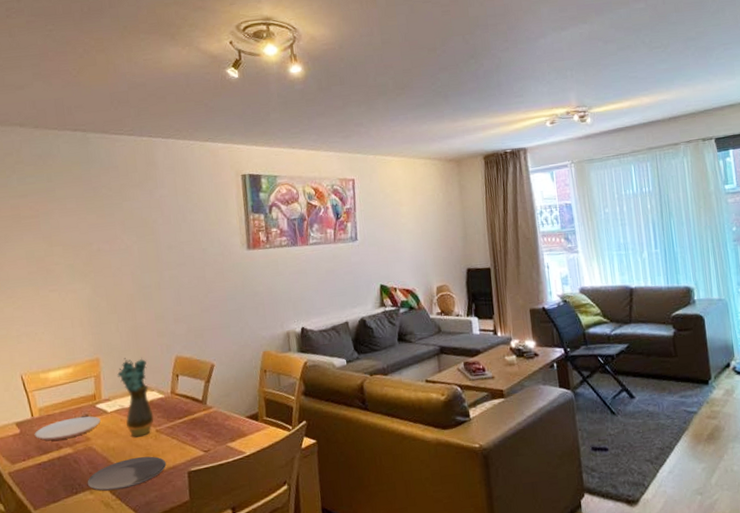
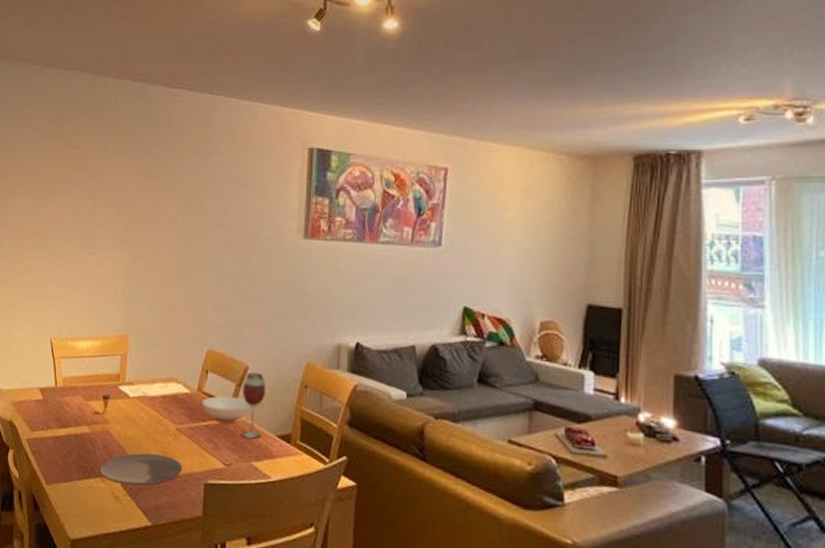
plate: present [34,416,101,441] -> none [55,395,121,417]
vase: present [117,357,154,438] -> none [144,340,176,432]
bowl: none [175,391,220,417] -> present [201,396,251,423]
wineglass: none [210,368,233,425] -> present [241,372,266,439]

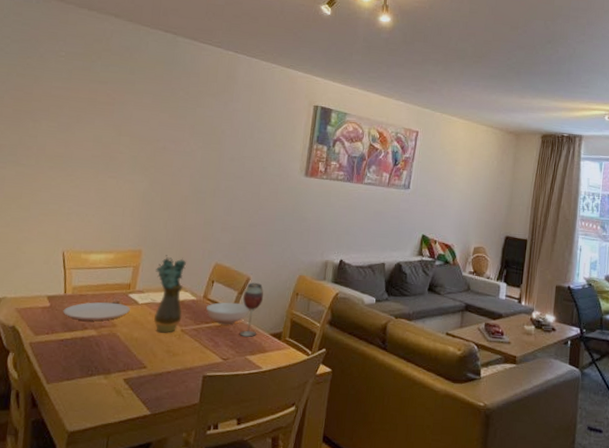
plate: none [55,395,121,417] -> present [63,302,130,321]
plate: present [100,453,183,486] -> none [103,352,184,381]
vase: none [144,340,176,432] -> present [153,255,186,333]

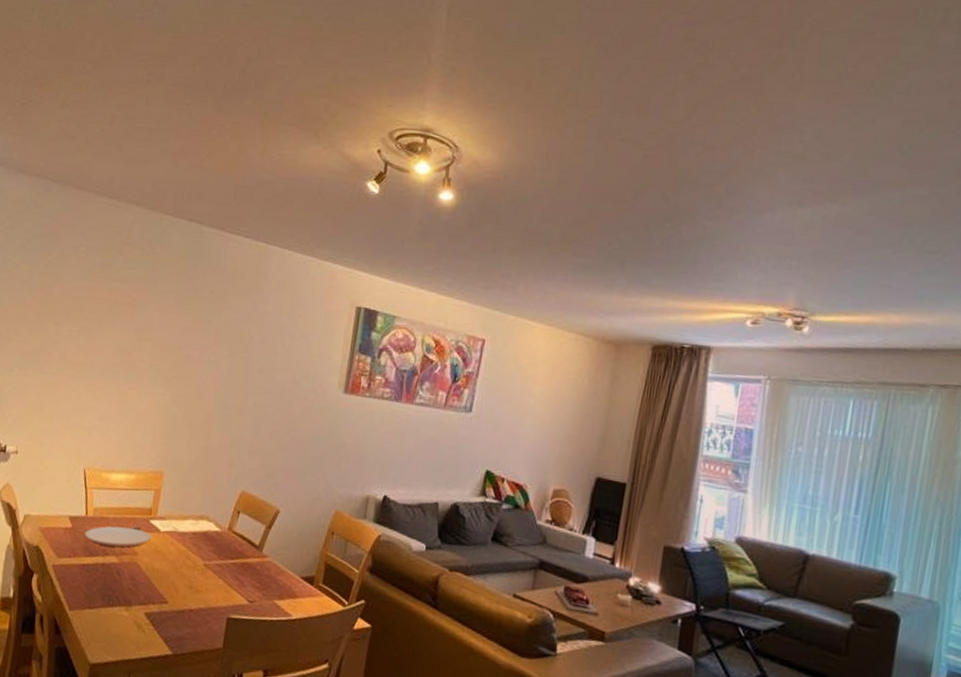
vase: present [153,255,186,333] -> none [175,478,210,567]
bowl: present [205,302,249,324] -> none [230,536,278,563]
wineglass: present [239,283,264,337] -> none [267,516,295,579]

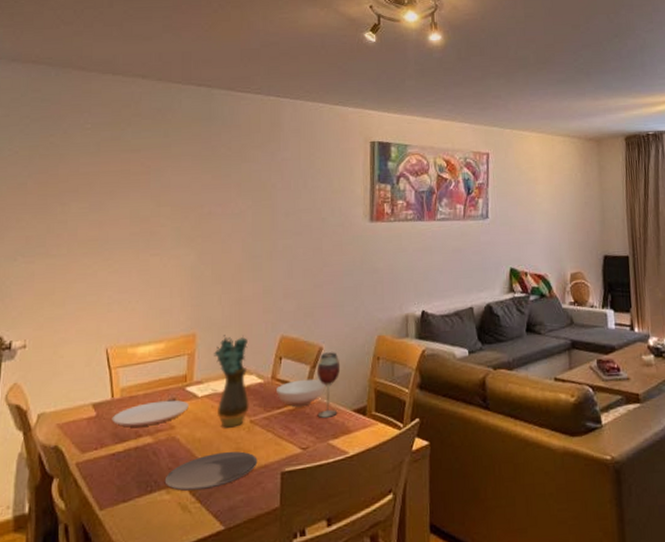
plate: none [124,585,207,617] -> present [164,451,258,492]
vase: none [175,478,210,567] -> present [214,335,249,428]
bowl: none [230,536,278,563] -> present [275,378,326,407]
wineglass: none [267,516,295,579] -> present [316,352,341,418]

